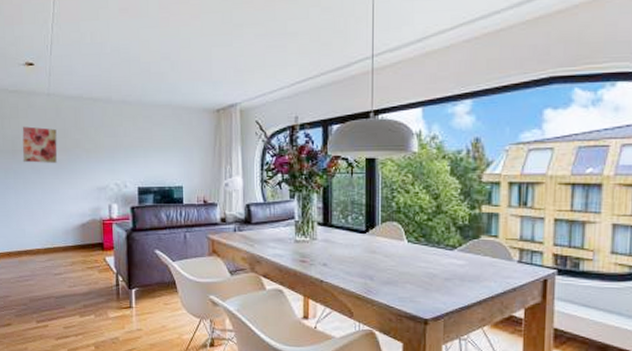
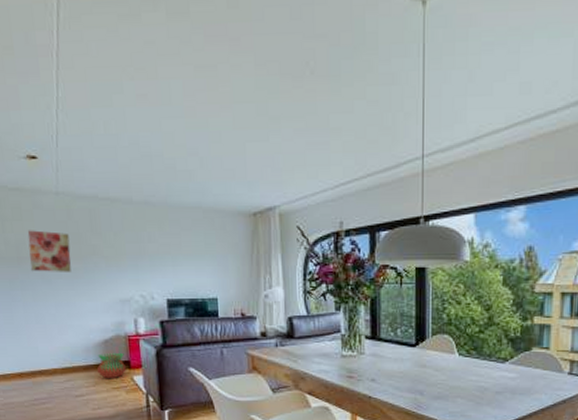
vase: none [75,235,99,258] -> present [97,352,126,378]

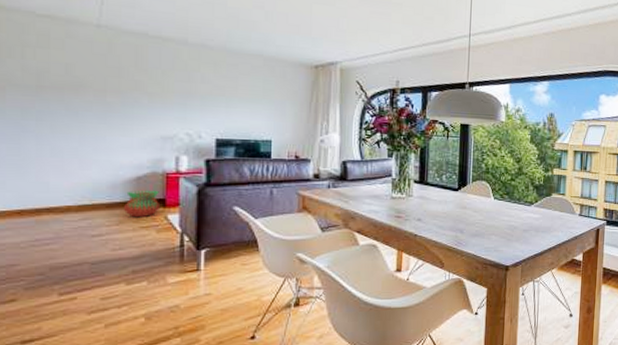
wall art: present [27,230,71,272] -> none [52,59,107,105]

